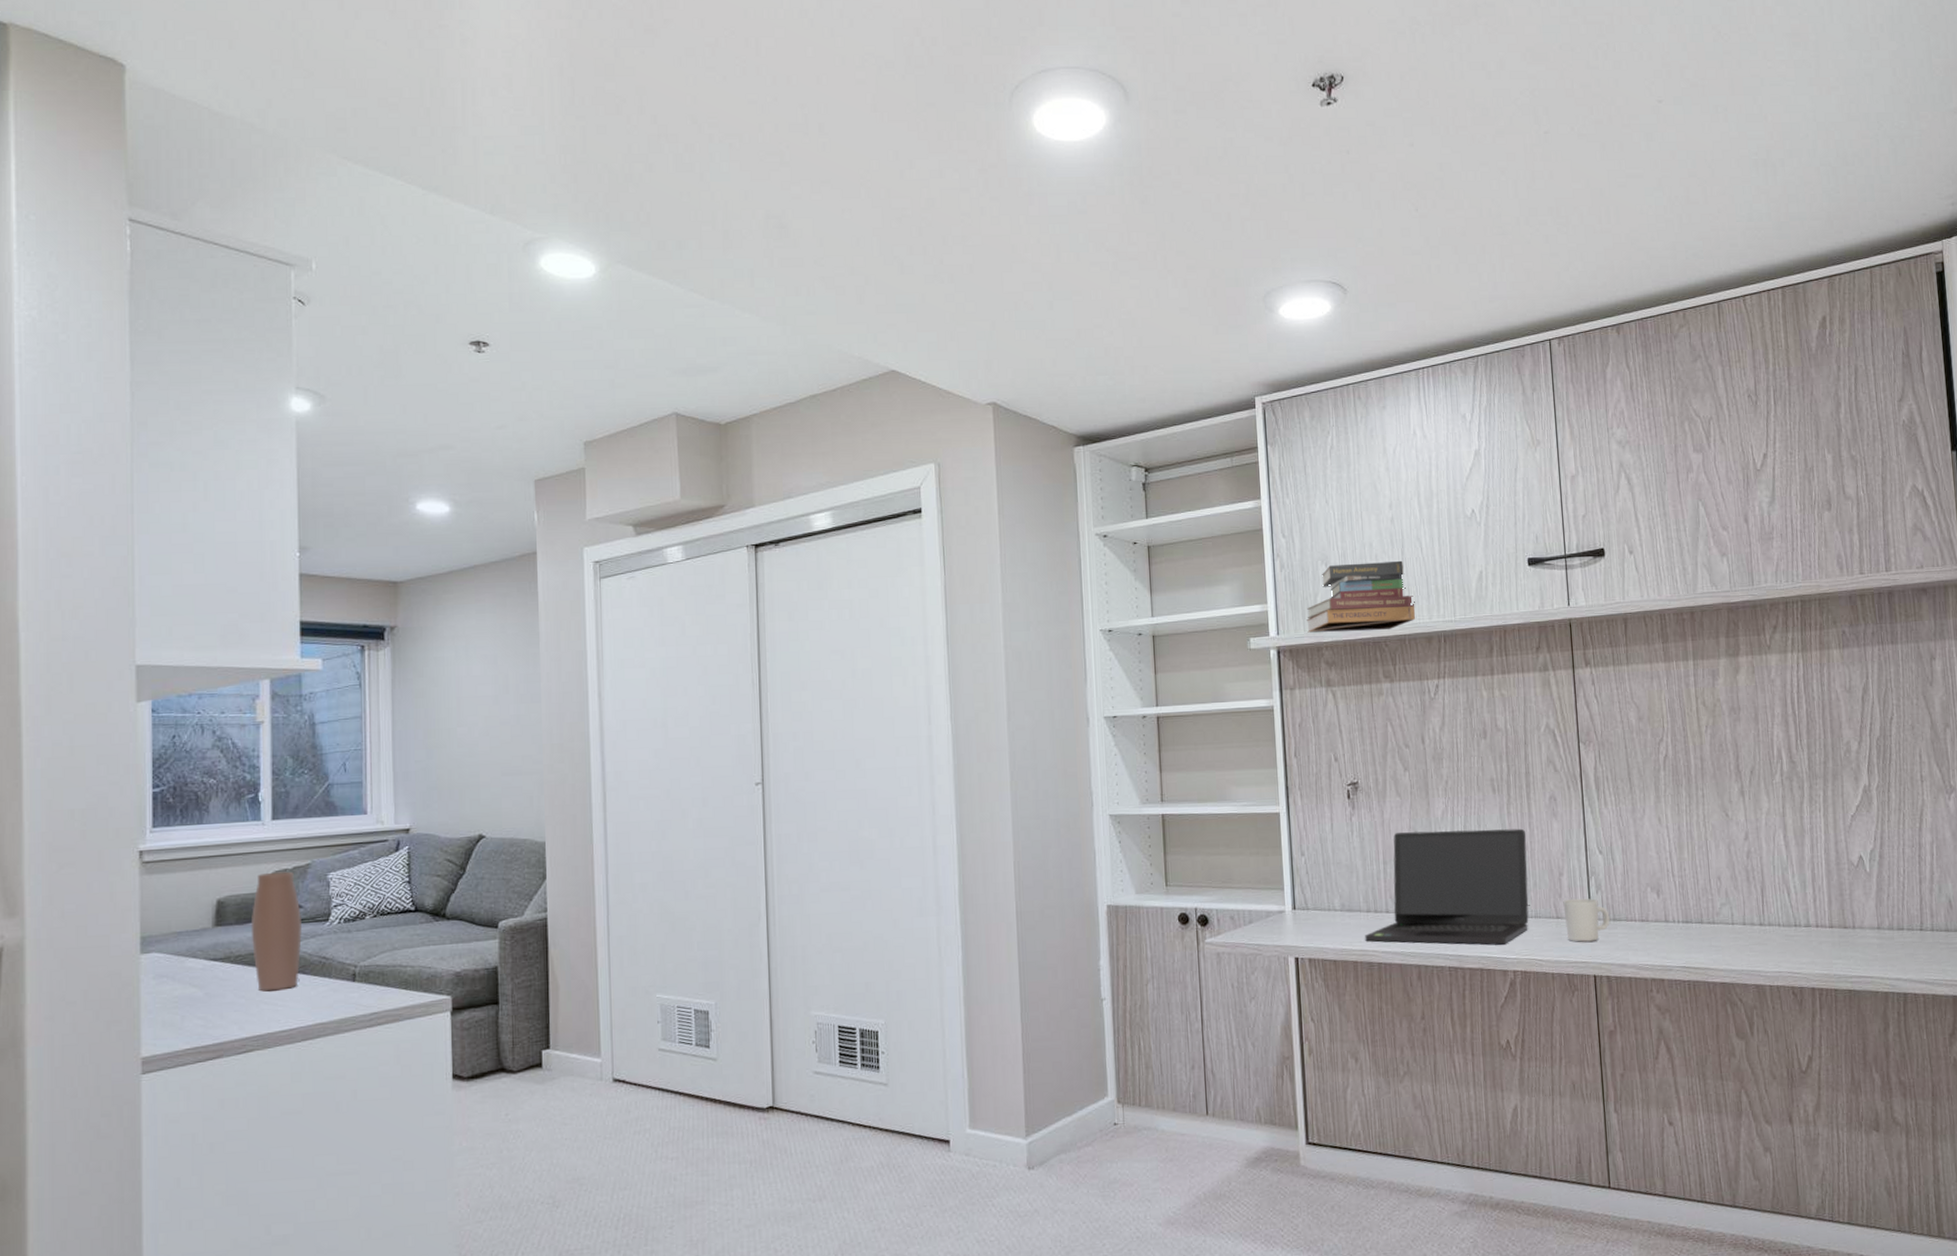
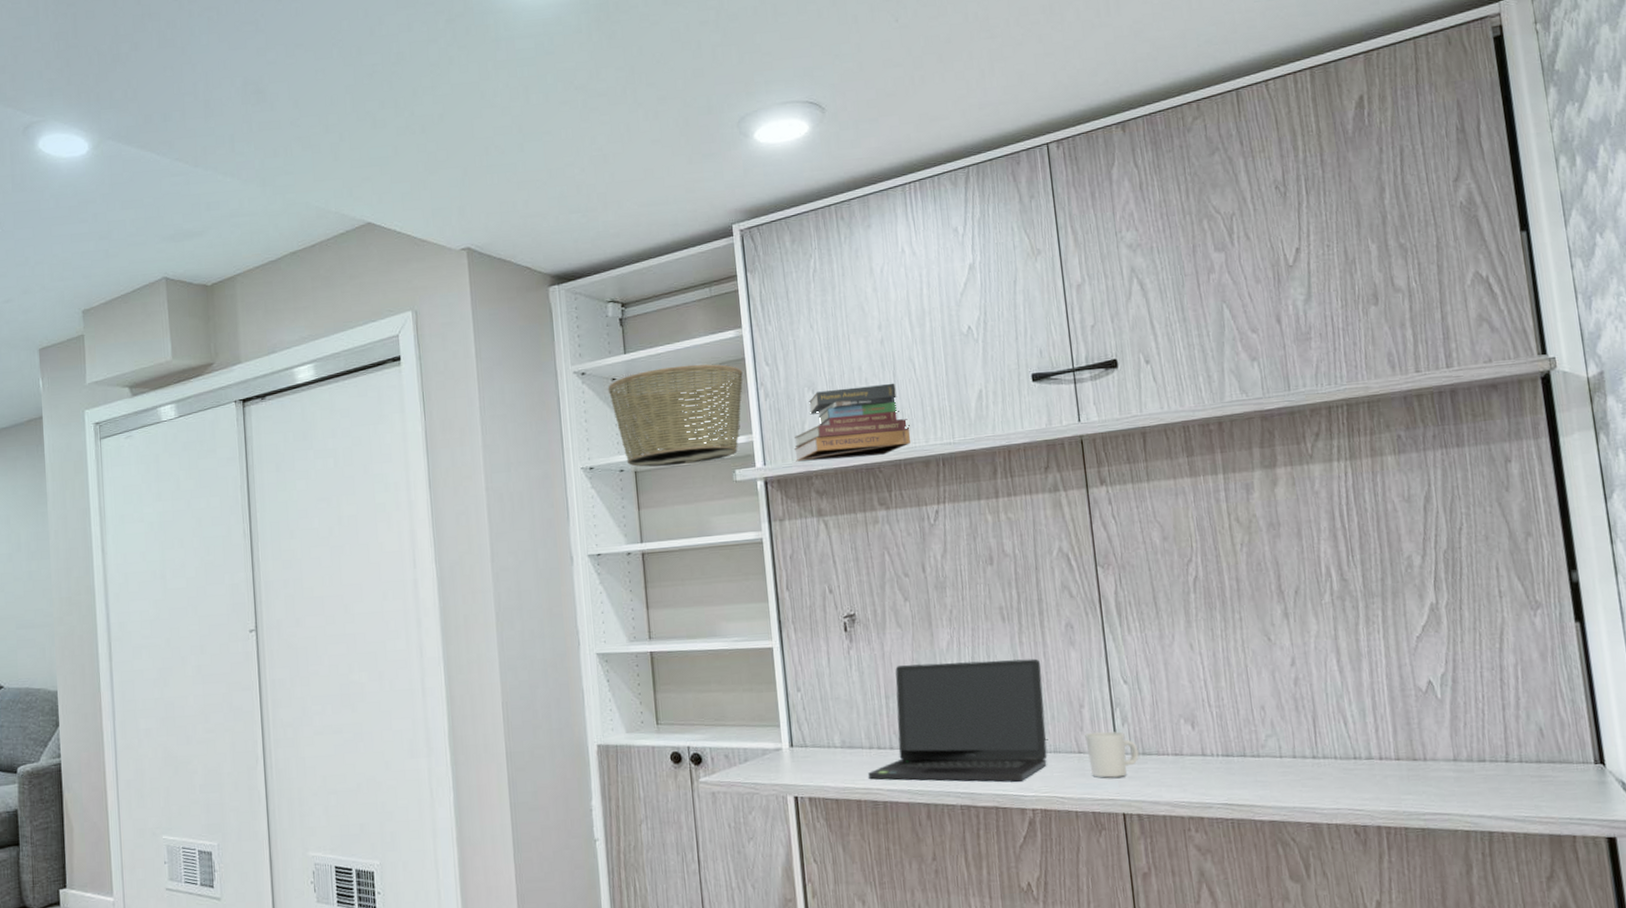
basket: none [1129,533,1260,632] -> present [607,364,743,467]

